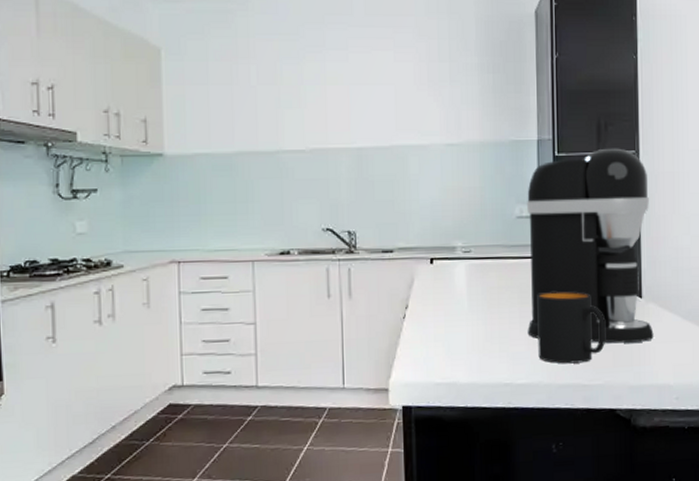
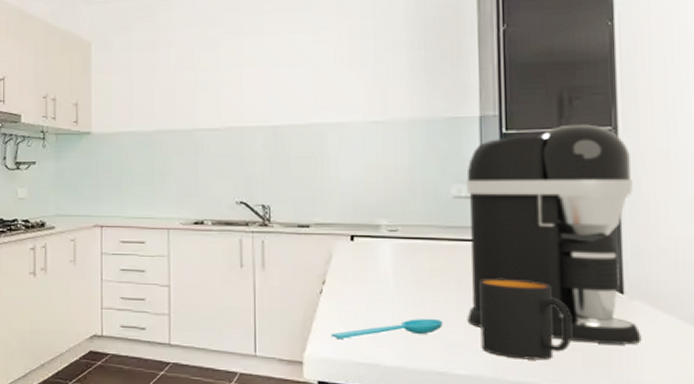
spoon: none [414,333,509,363] -> present [331,318,444,340]

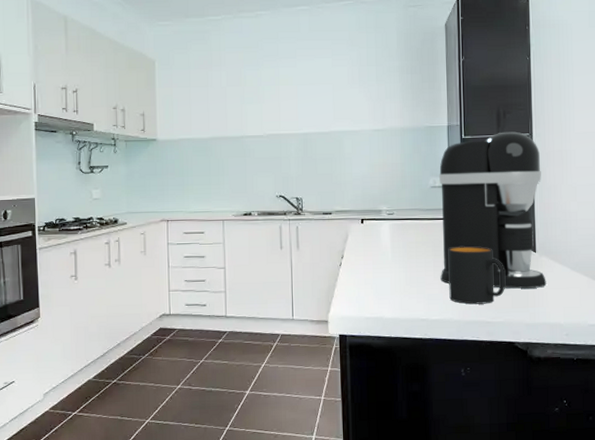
spoon: present [331,318,444,340] -> none [348,279,425,301]

